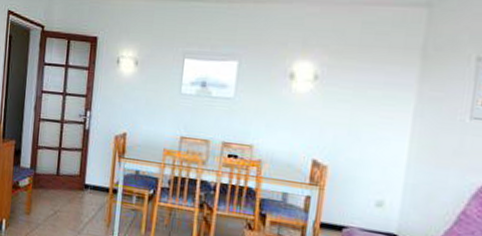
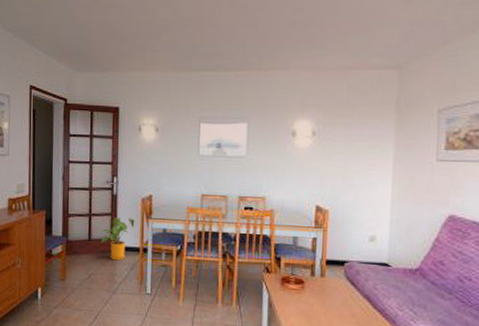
house plant: none [70,153,106,200] -> present [101,217,135,261]

